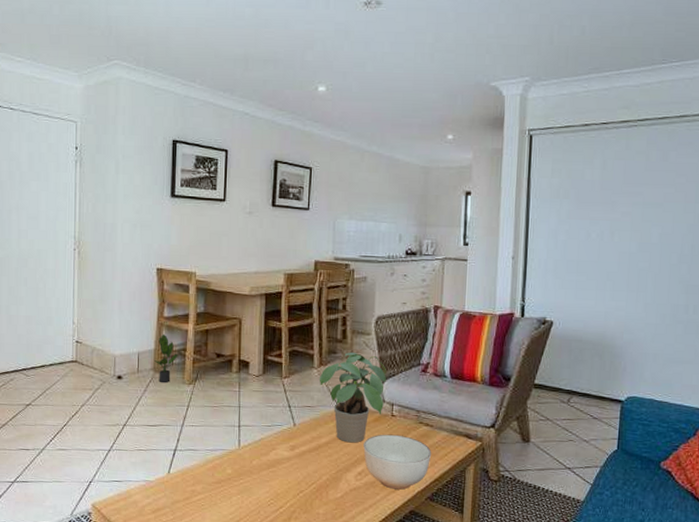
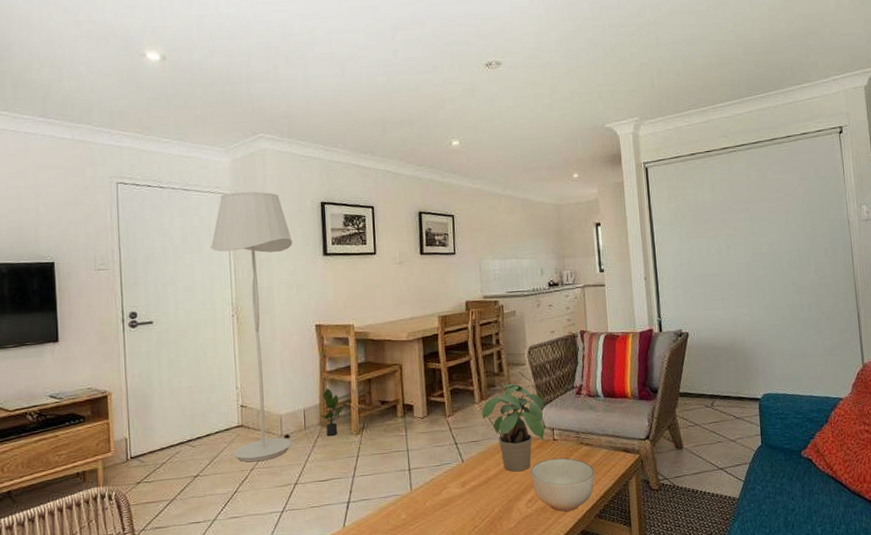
floor lamp: none [57,121,141,399] -> present [210,191,293,463]

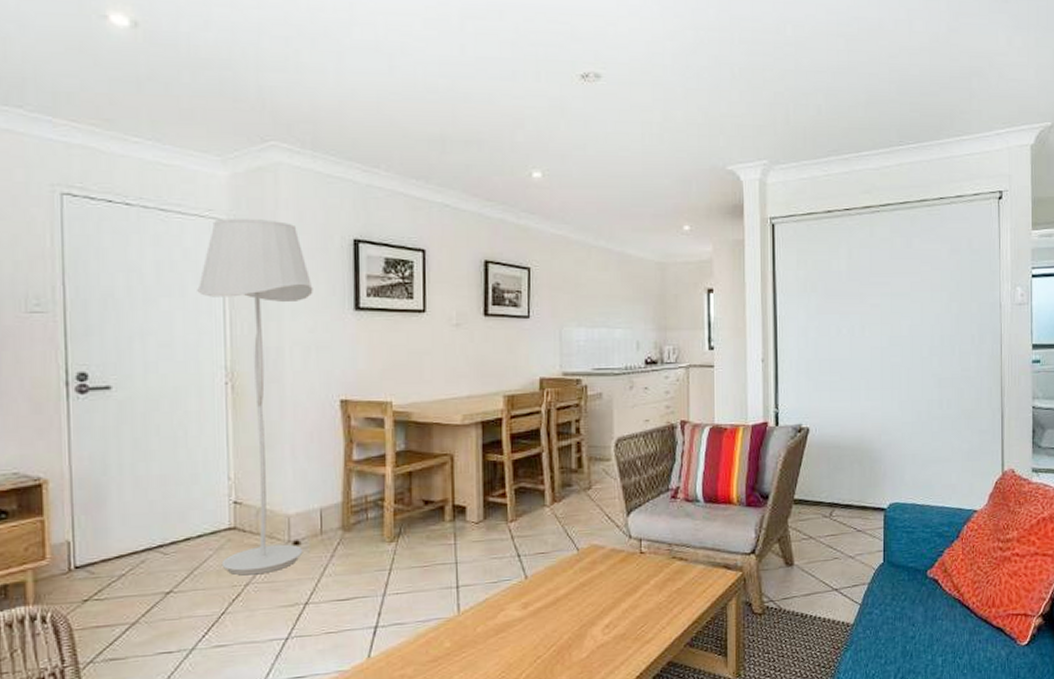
potted plant: present [320,387,344,436] -> none [343,481,374,543]
potted plant: present [481,383,545,472] -> none [552,482,631,591]
bowl: present [530,457,595,512] -> none [610,574,688,640]

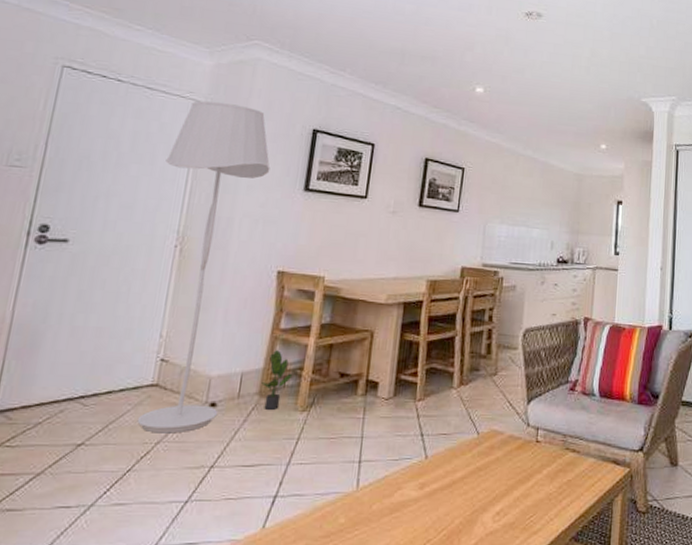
potted plant: none [343,481,374,543] -> present [261,349,293,410]

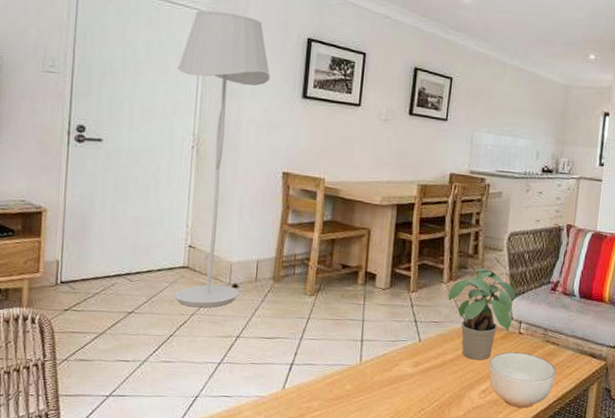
potted plant: present [261,349,293,410] -> none [274,241,301,293]
potted plant: none [457,368,533,476] -> present [447,267,517,360]
bowl: none [503,464,578,530] -> present [488,351,557,408]

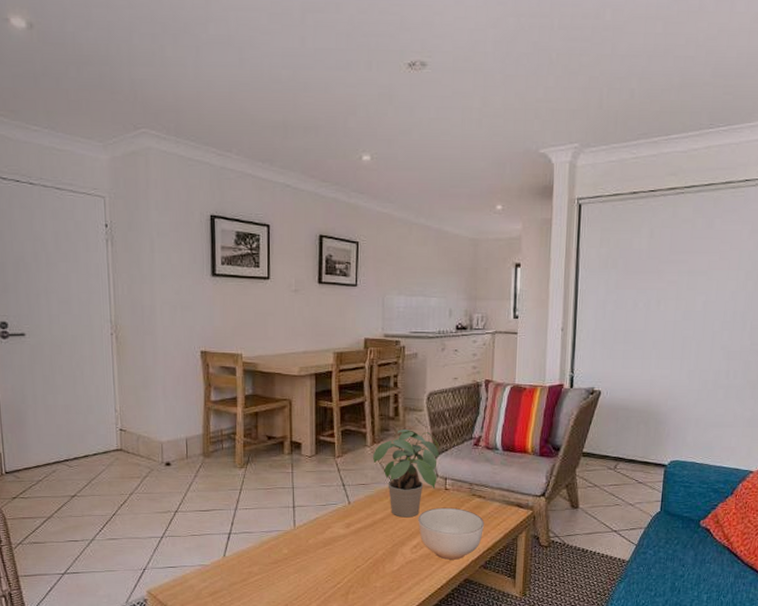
floor lamp: present [174,10,271,308] -> none [87,195,178,487]

